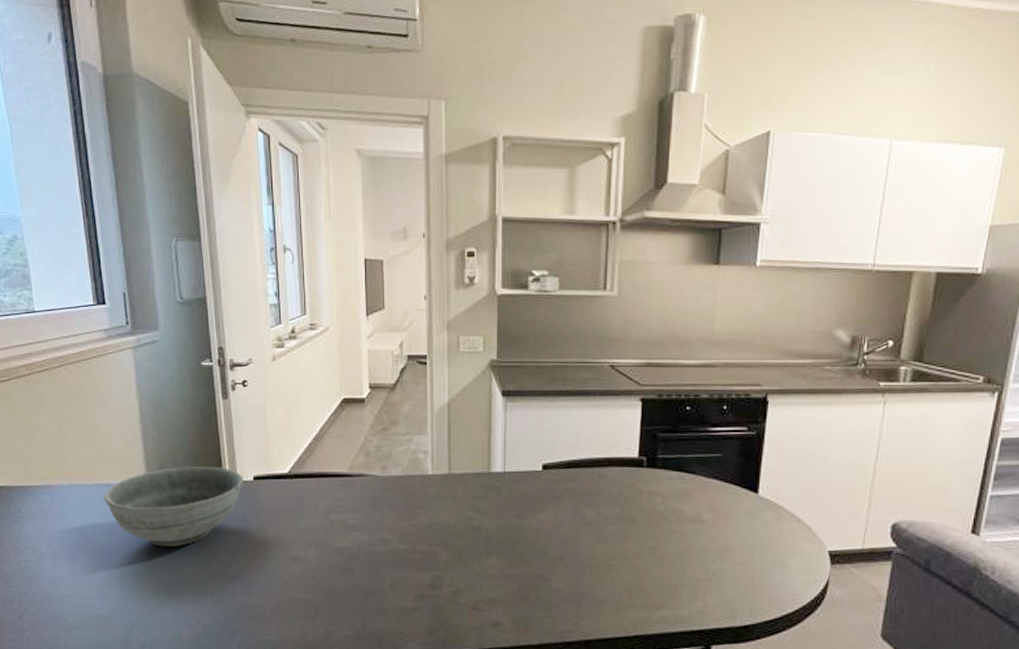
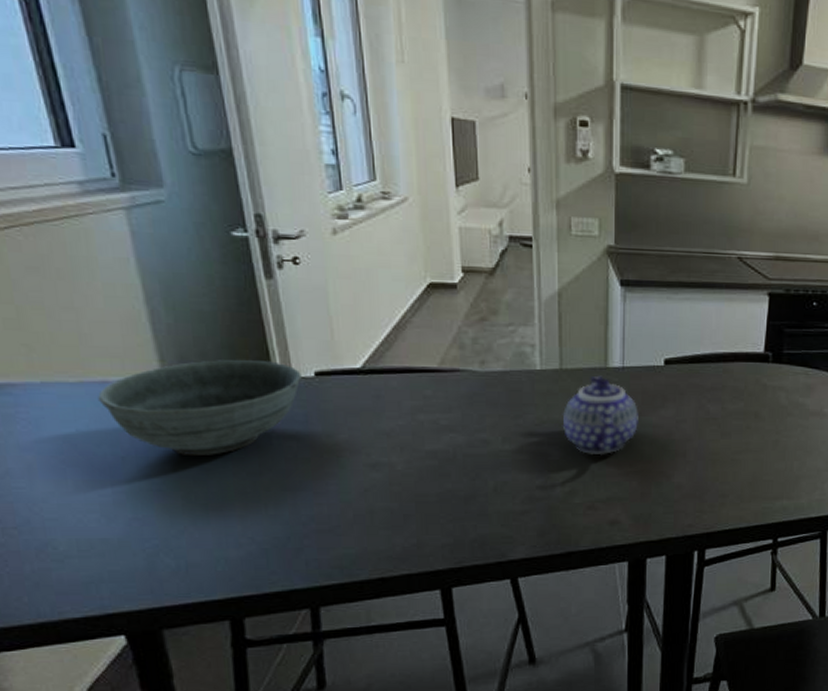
teapot: none [450,480,519,557] -> present [562,375,638,456]

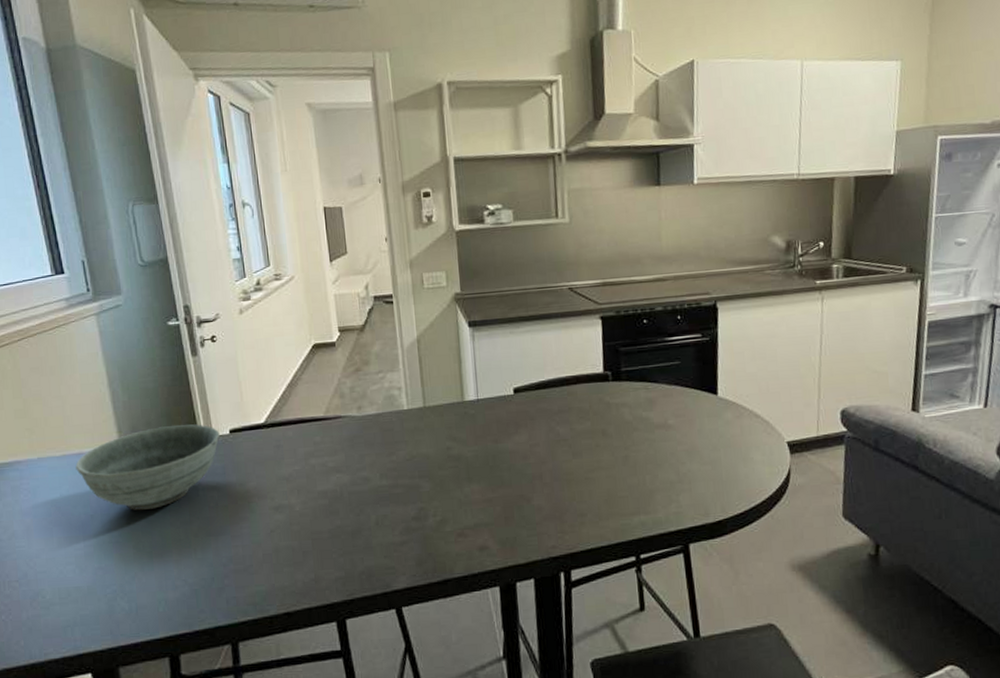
teapot: present [562,375,638,456] -> none [428,409,496,484]

